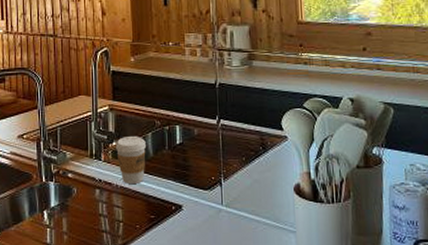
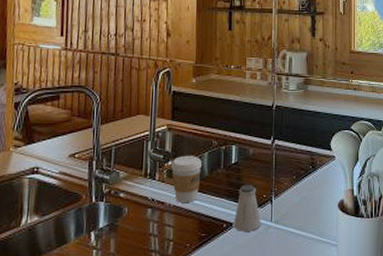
saltshaker: none [183,167,211,214] -> present [234,185,261,232]

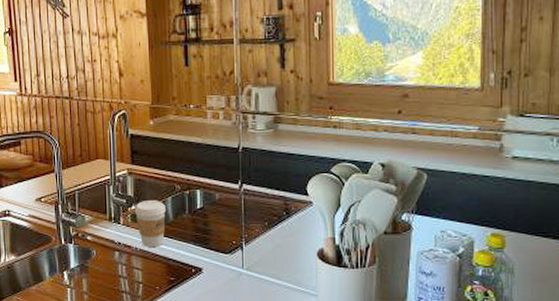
saltshaker: present [234,185,261,232] -> none [203,231,232,277]

